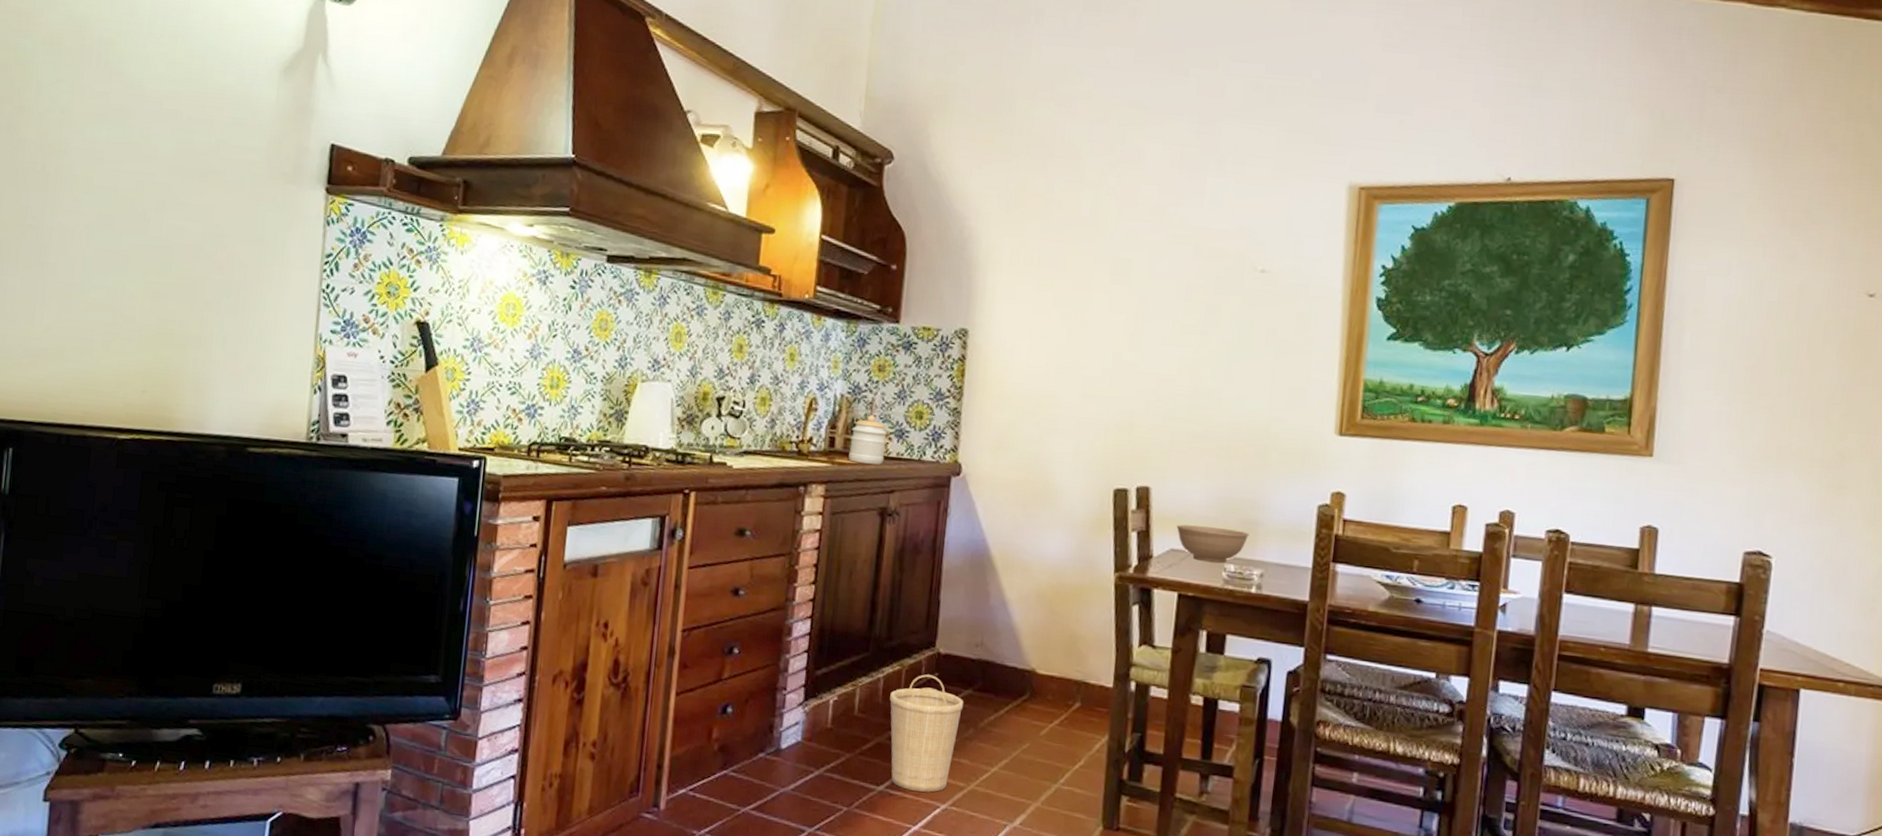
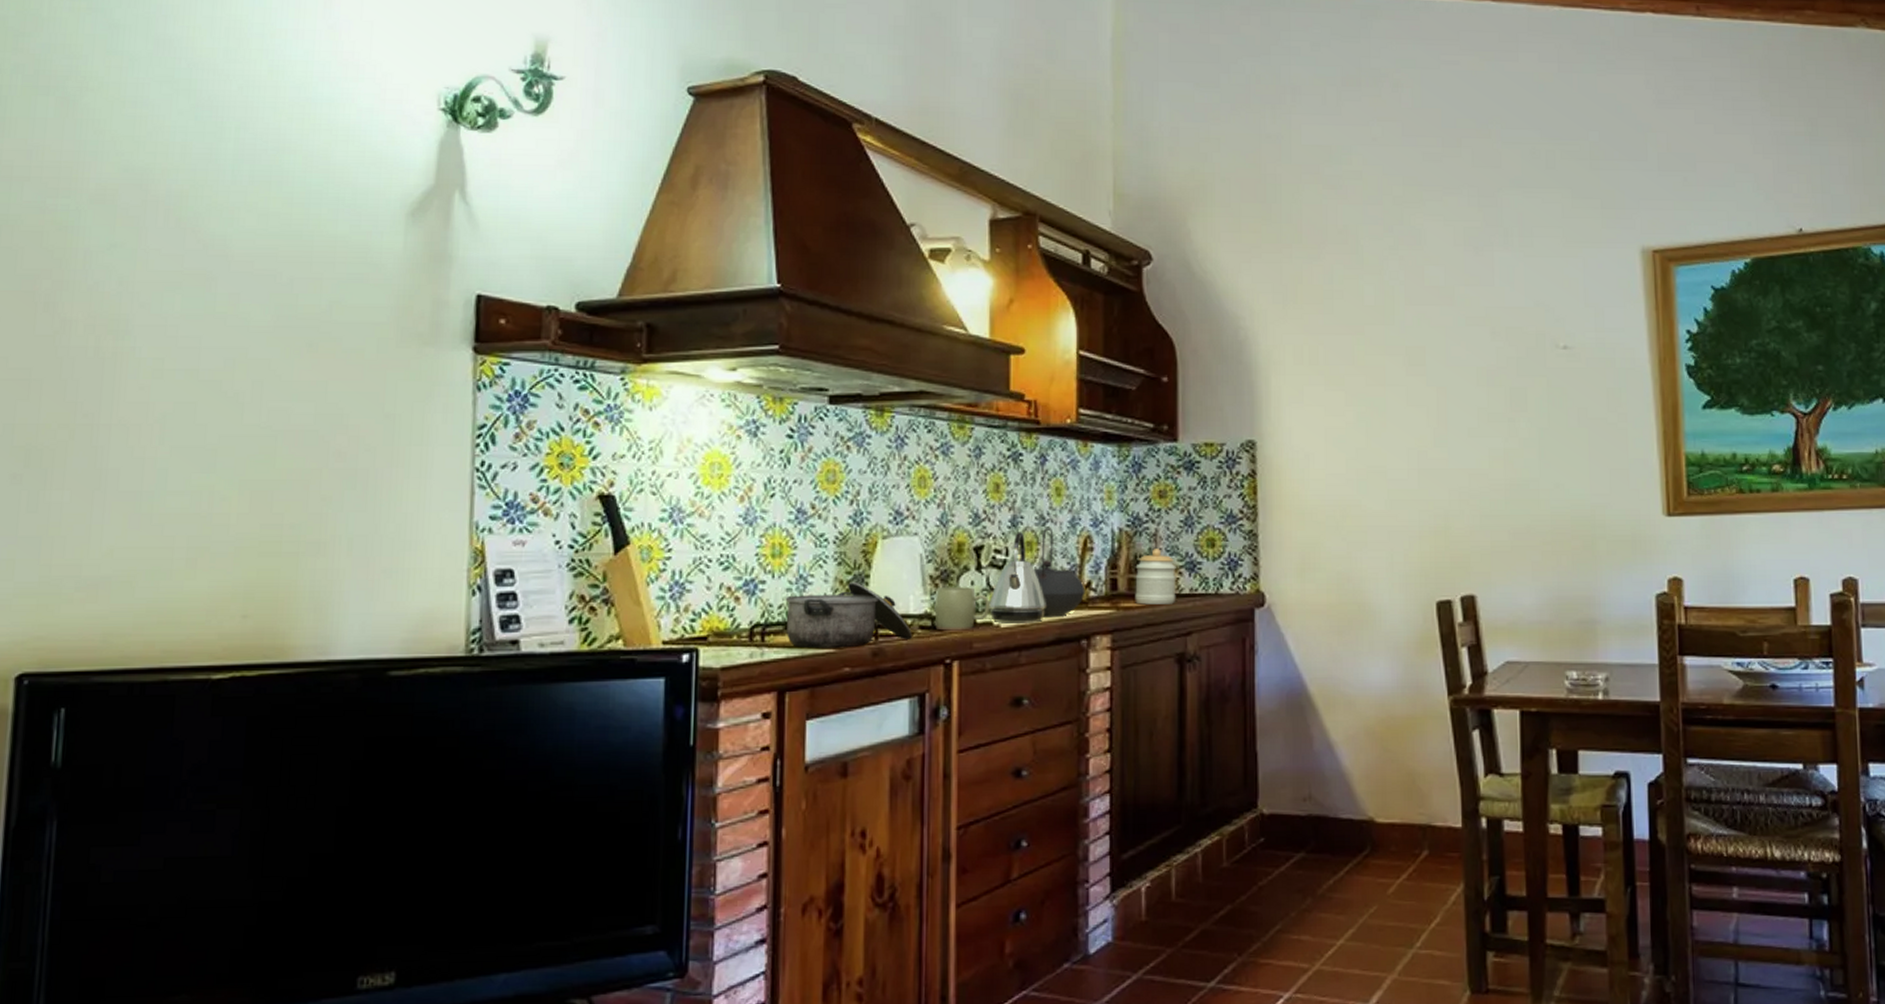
cooking pot: none [557,415,659,471] -> present [785,581,912,649]
mug: none [679,428,726,468] -> present [934,586,991,631]
kettle: none [725,387,773,468] -> present [989,531,1046,623]
teapot: none [765,387,807,465] -> present [1034,528,1085,618]
basket: present [890,674,964,793] -> none [1211,841,1297,982]
bowl: present [1176,524,1249,564] -> none [1509,631,1588,672]

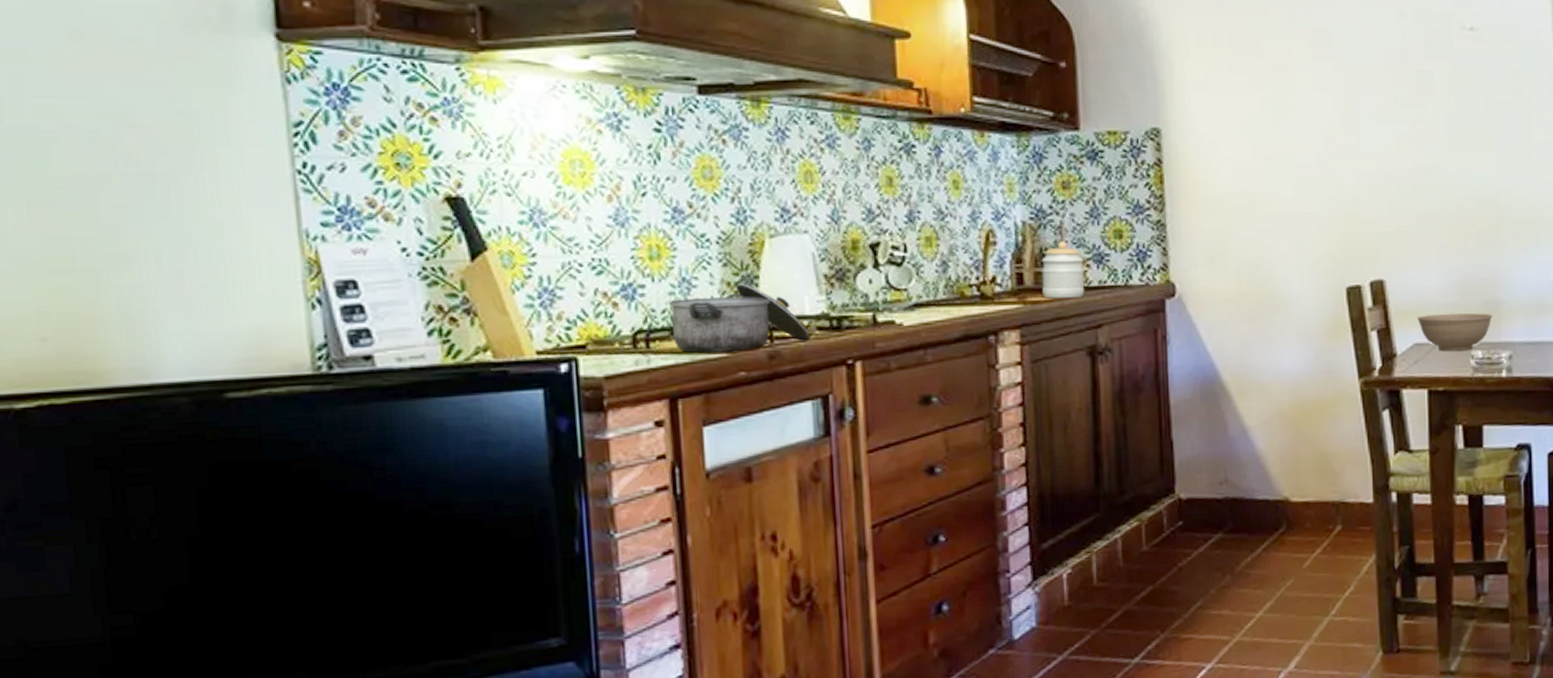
mug: present [934,586,991,631] -> none [831,285,892,331]
kettle: present [989,531,1046,623] -> none [890,226,950,322]
teapot: present [1034,528,1085,618] -> none [935,222,991,314]
bowl: none [1509,631,1588,672] -> present [1417,313,1493,352]

